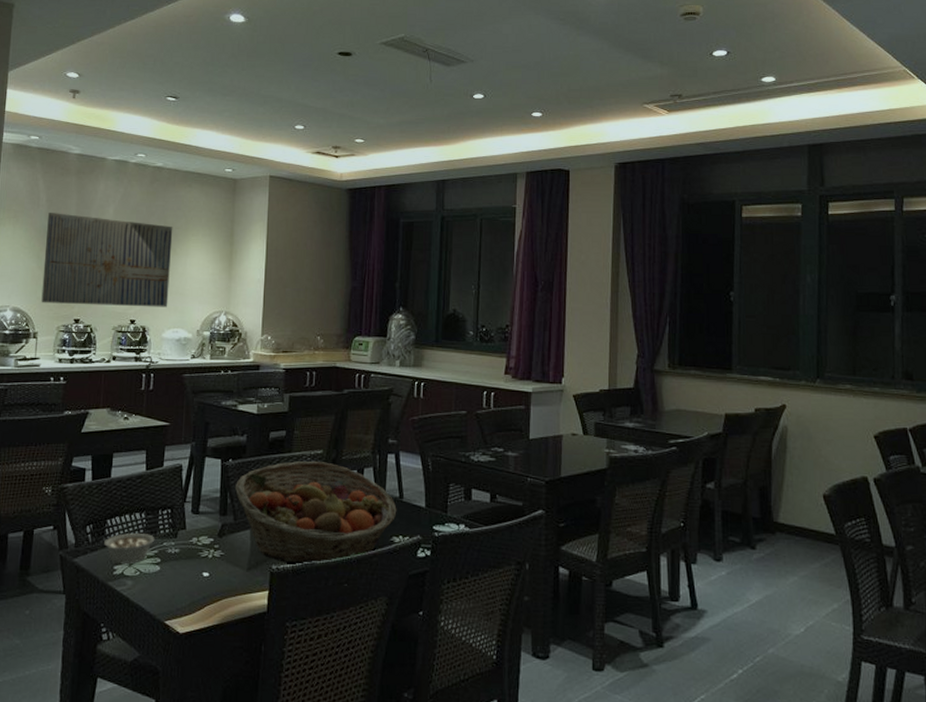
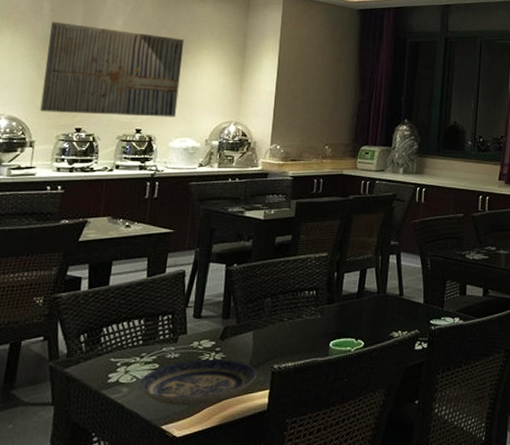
legume: present [104,533,165,565] -> none [99,339,165,372]
plate: none [142,556,255,603] -> present [138,359,256,406]
fruit basket: present [234,461,397,565] -> none [238,264,397,363]

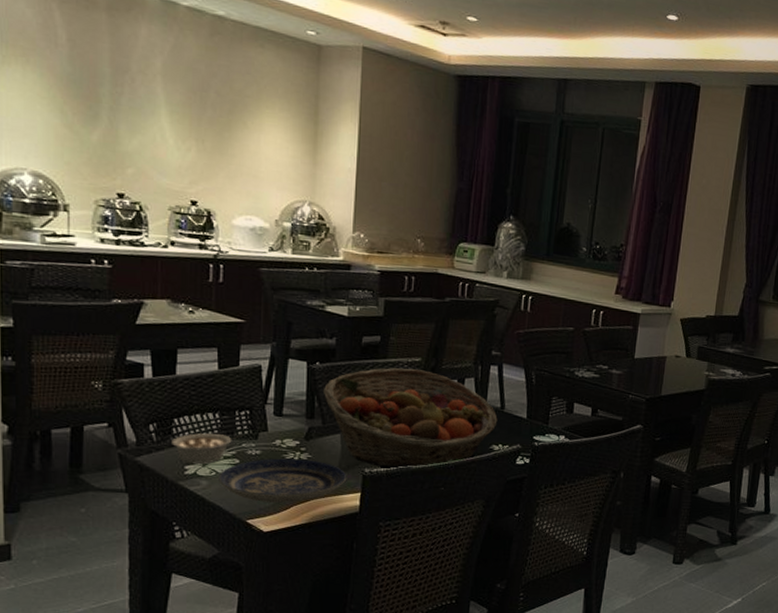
wall art: present [40,22,185,117] -> none [70,56,242,190]
legume: none [99,339,165,372] -> present [172,433,244,465]
fruit basket: none [238,264,397,363] -> present [322,368,498,469]

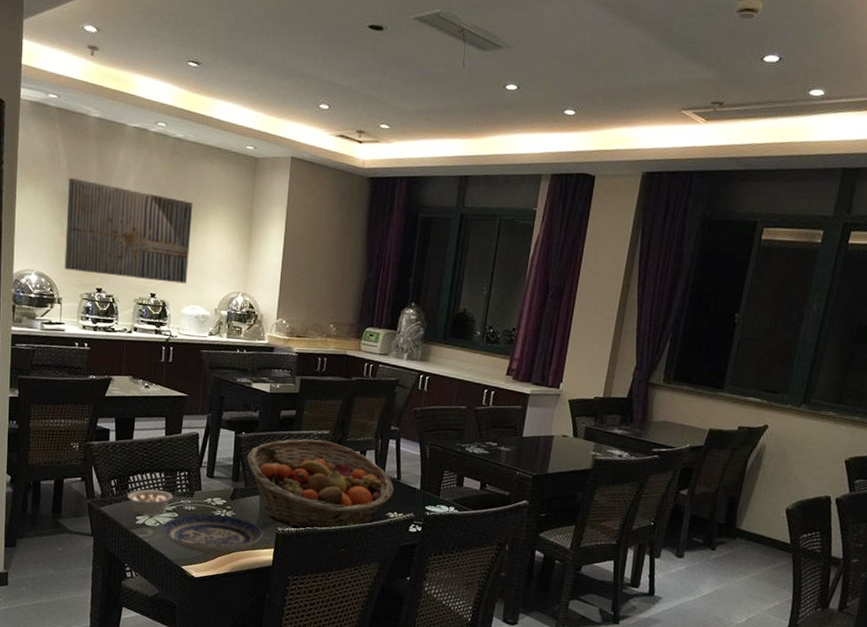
wall art: none [70,56,242,190] -> present [64,178,193,284]

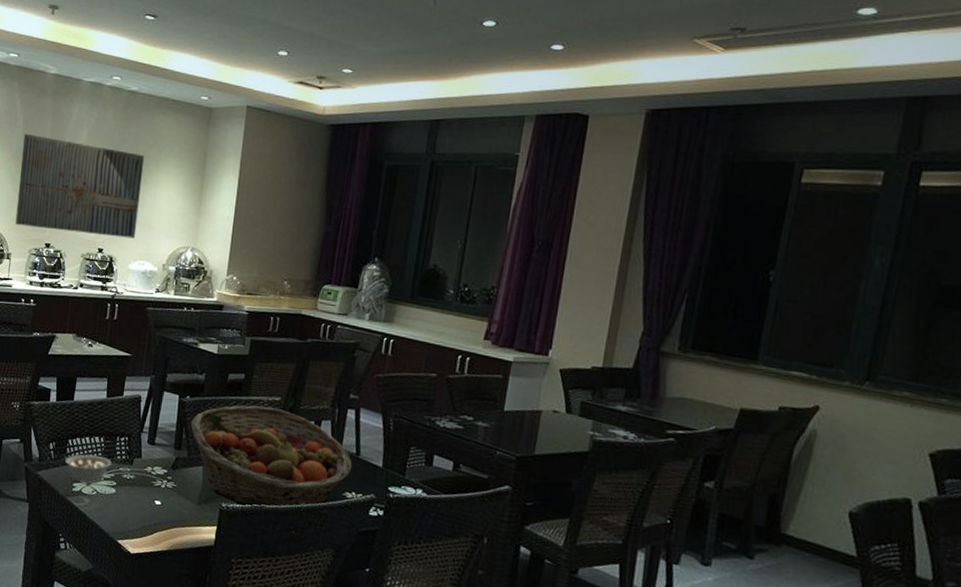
plate: present [161,514,263,554] -> none [98,484,205,529]

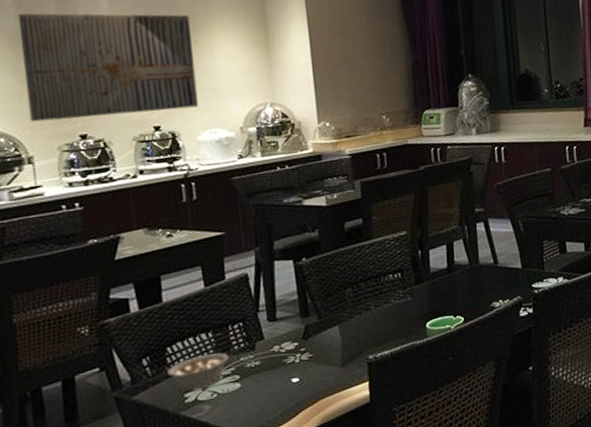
fruit basket: present [190,405,352,508] -> none [313,242,494,351]

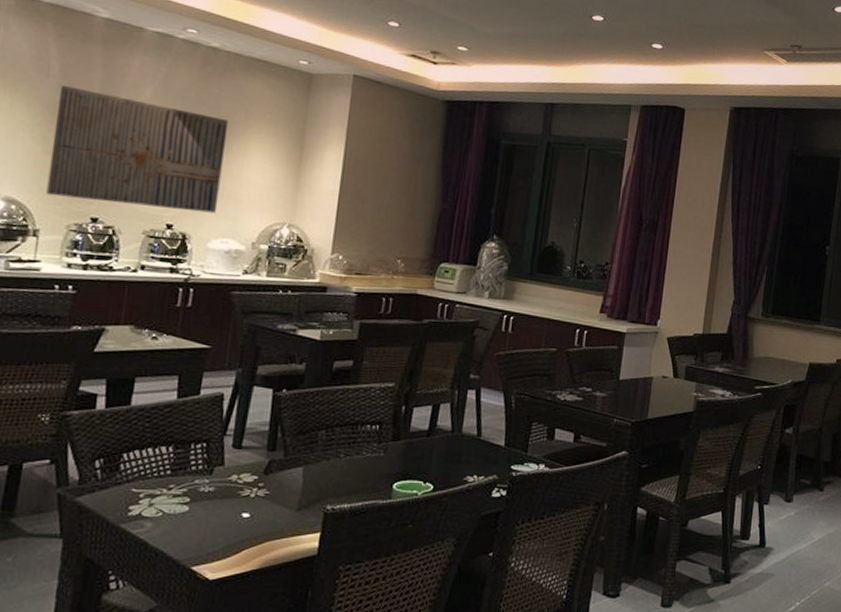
legume: present [167,348,241,391] -> none [118,469,198,504]

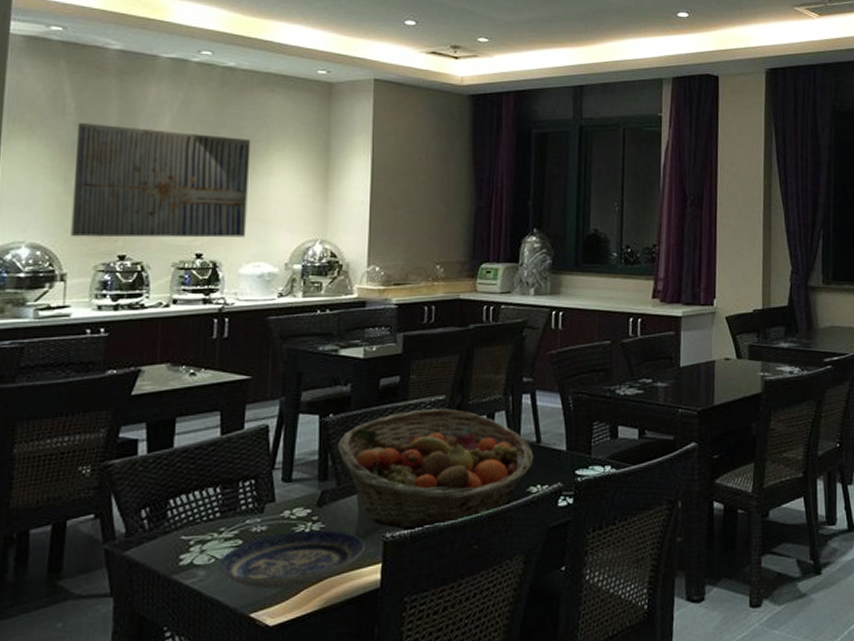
plate: none [165,495,306,546] -> present [218,530,364,589]
fruit basket: none [287,394,474,505] -> present [337,409,534,529]

